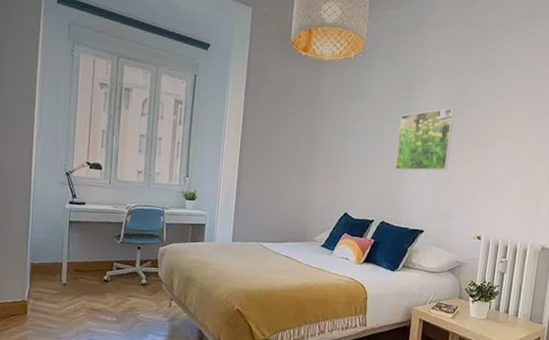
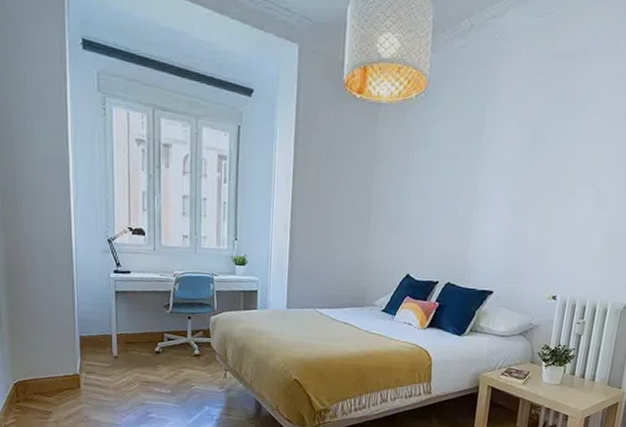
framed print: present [394,107,455,171] -> none [461,152,530,226]

